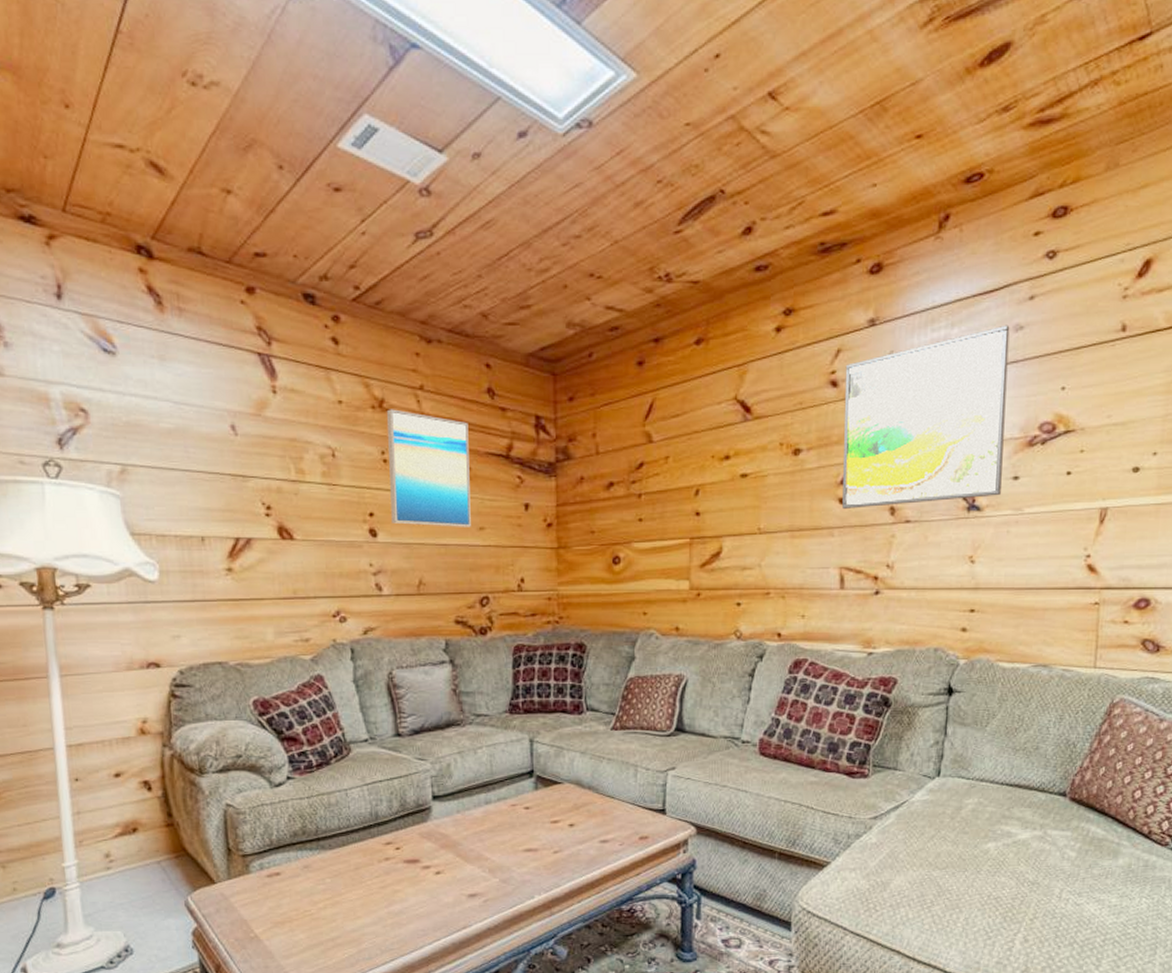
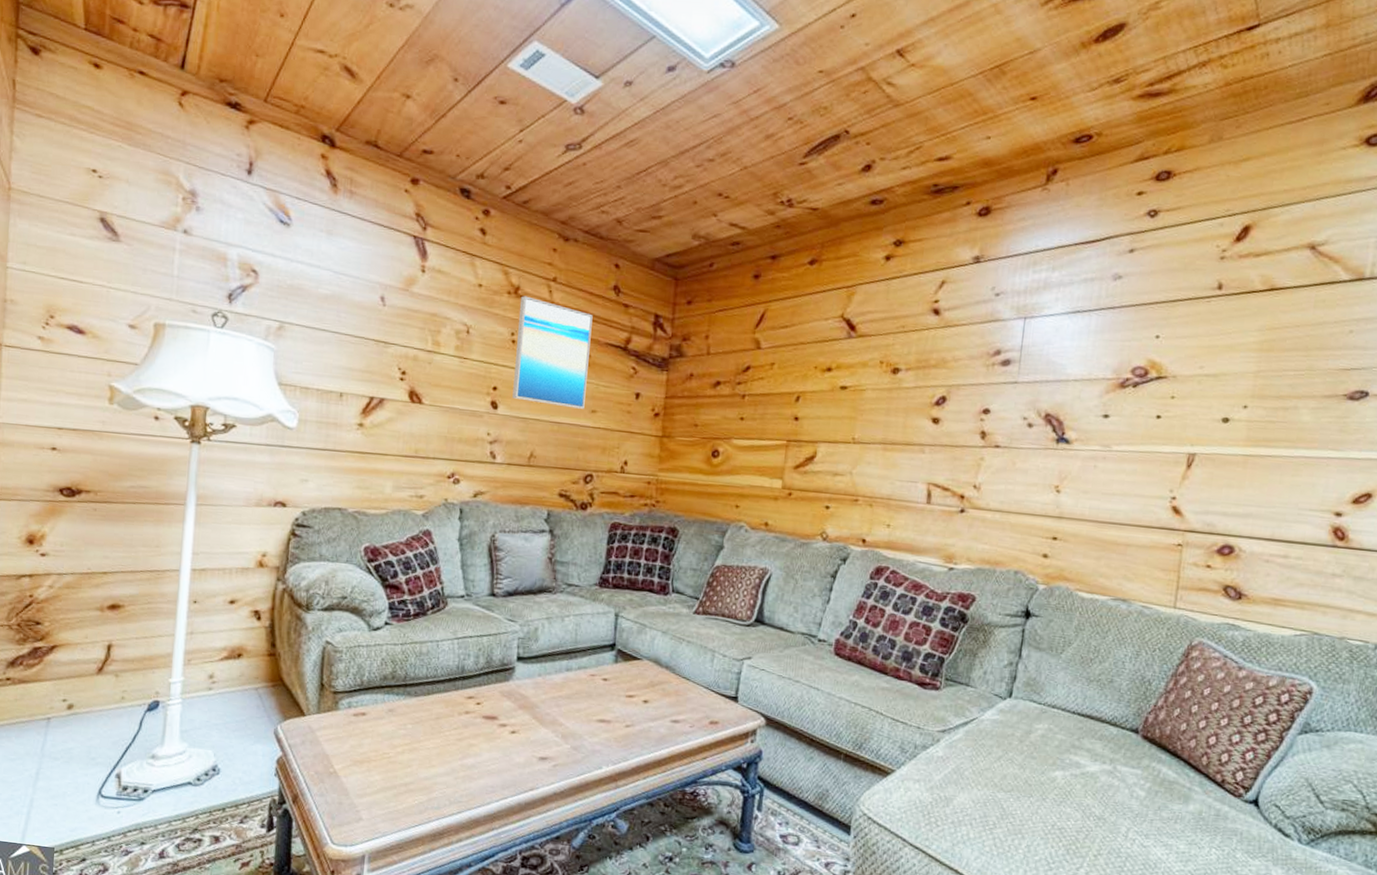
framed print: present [842,325,1010,509] -> none [935,273,1109,432]

